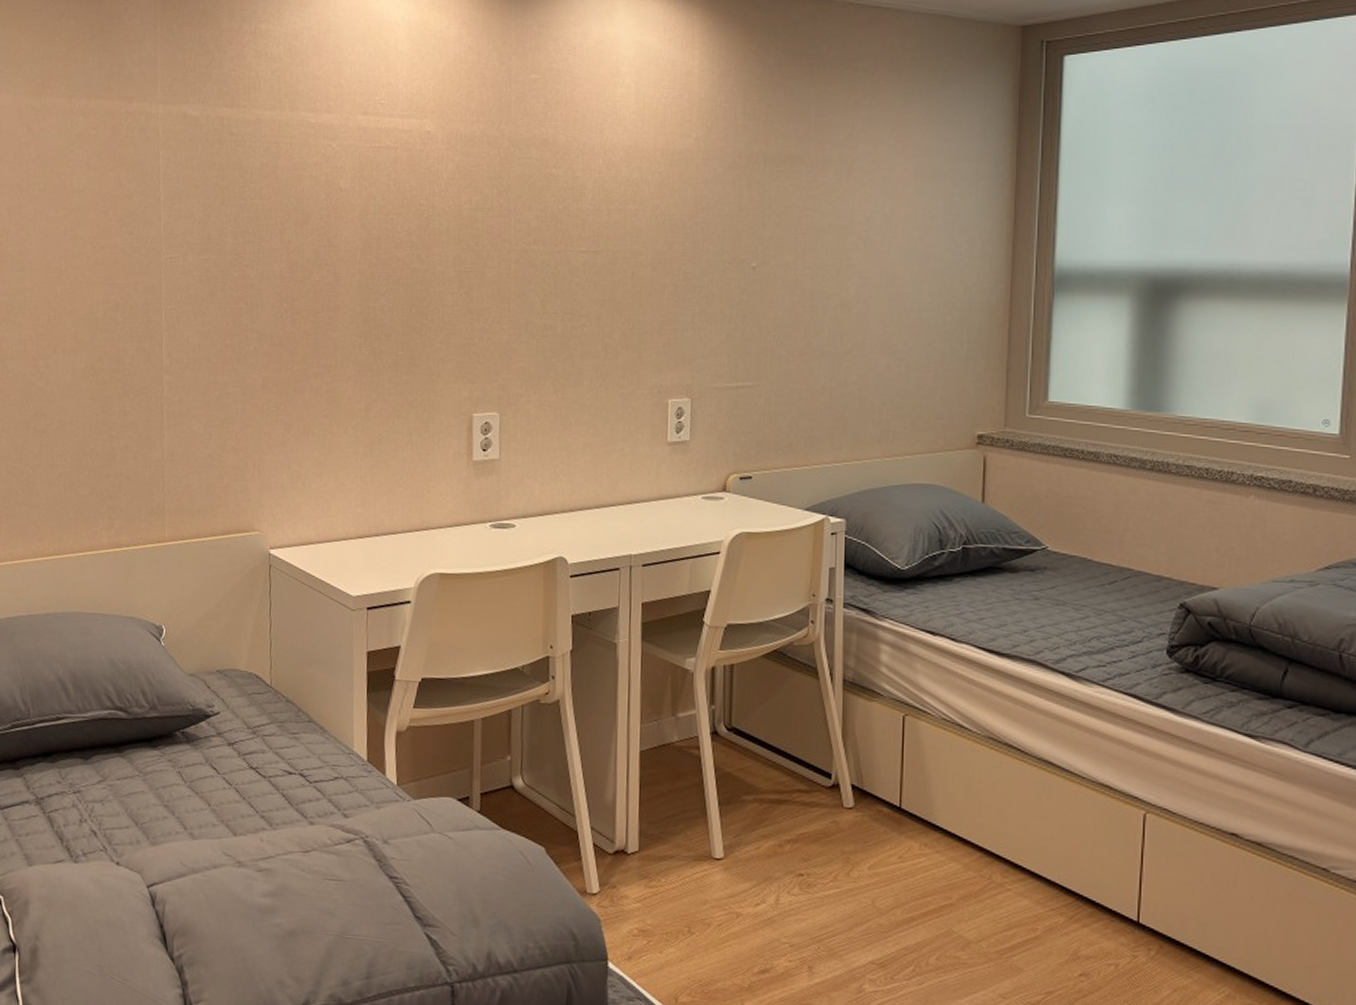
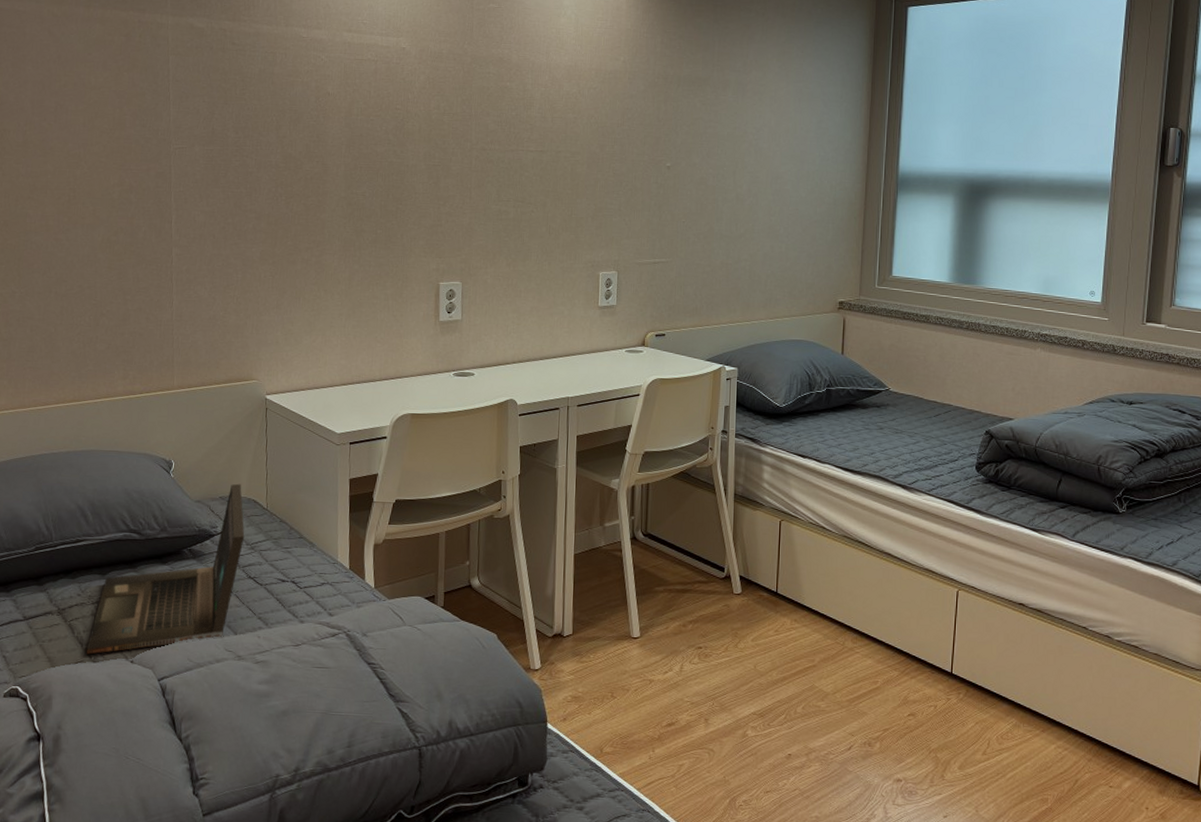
laptop: none [66,654,246,853] -> present [86,483,245,655]

